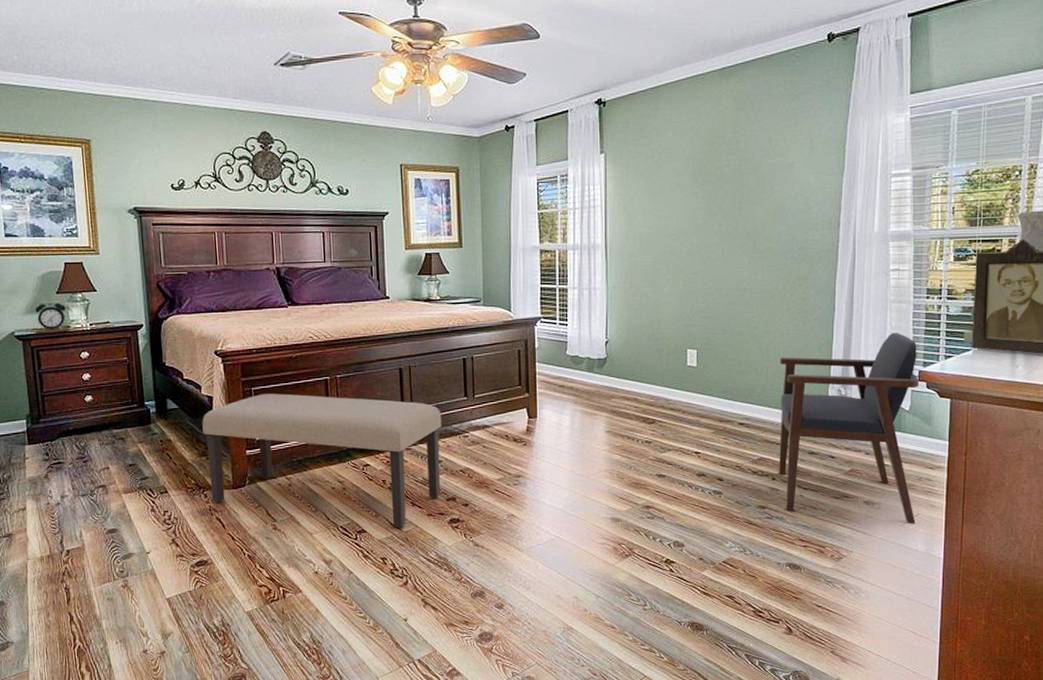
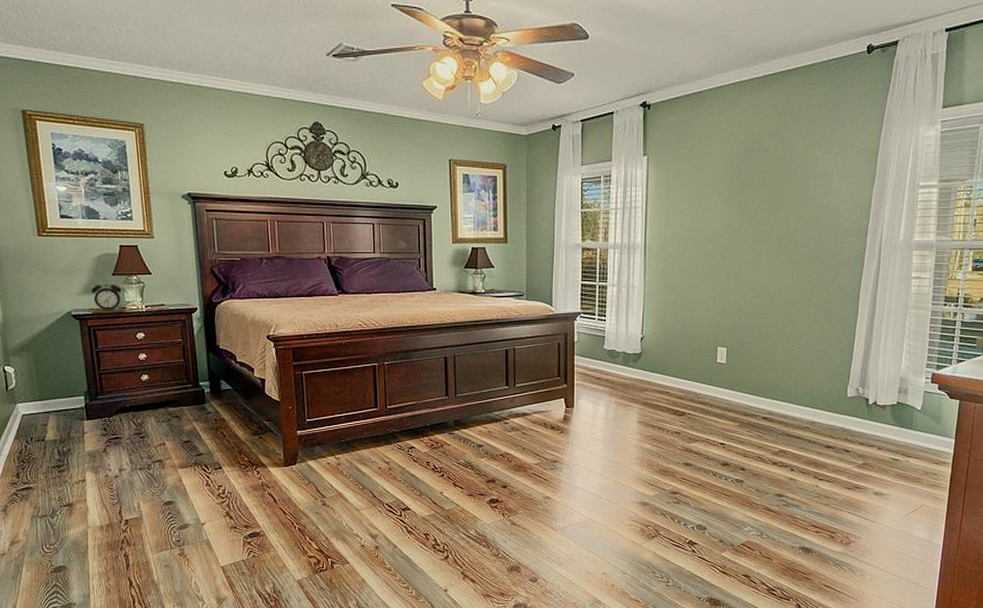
bench: present [202,393,442,528] -> none [254,378,484,507]
armchair: present [778,332,920,524] -> none [796,336,932,514]

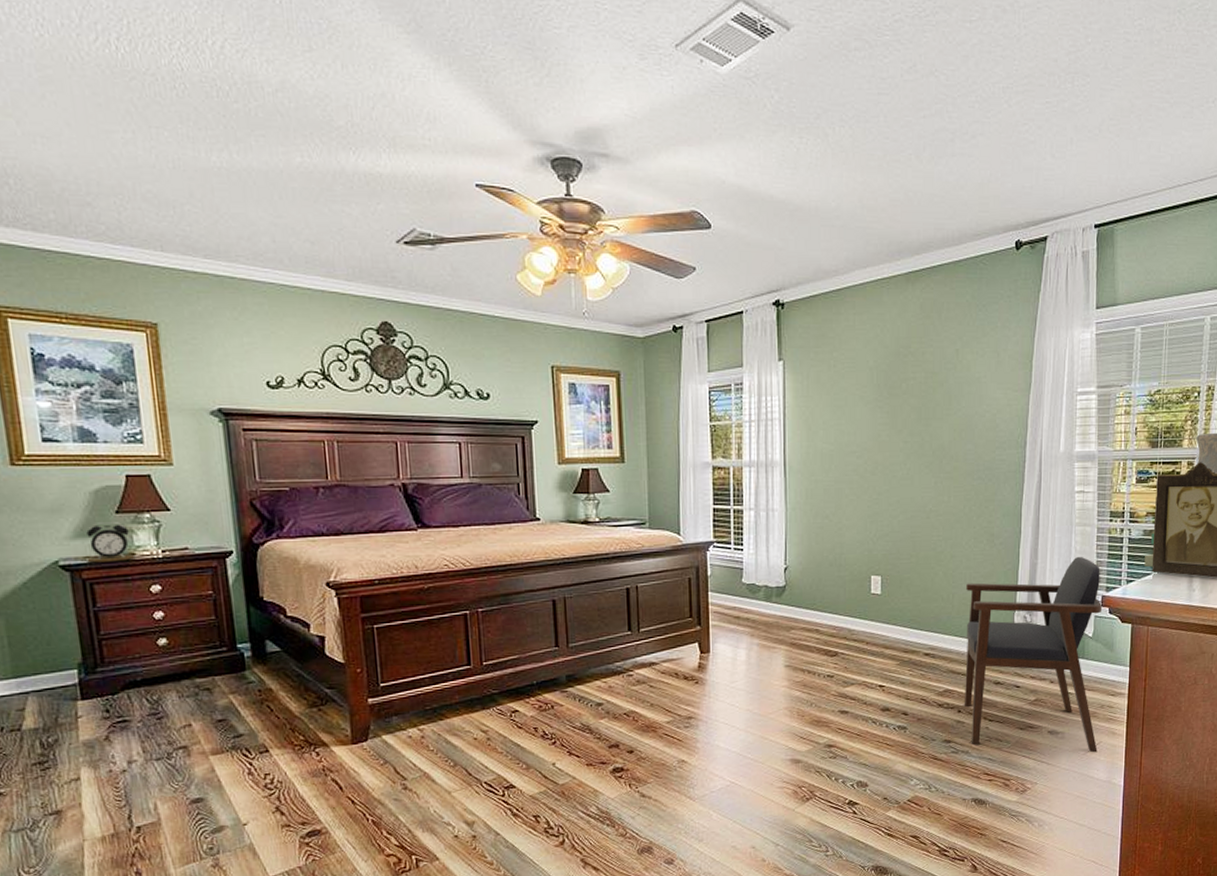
armchair: none [796,336,932,514] -> present [964,556,1103,753]

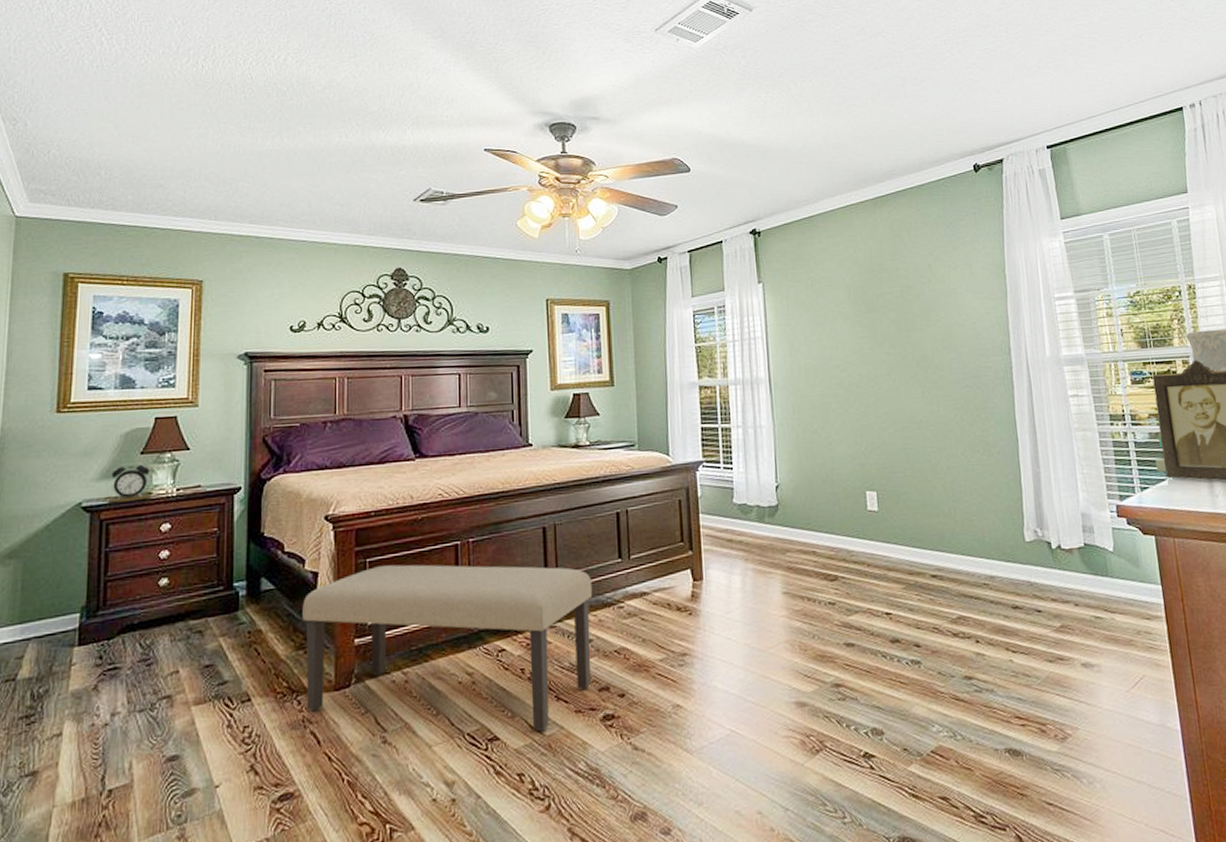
bench: none [311,631,603,781] -> present [302,564,593,732]
armchair: present [964,556,1103,753] -> none [967,463,1143,690]

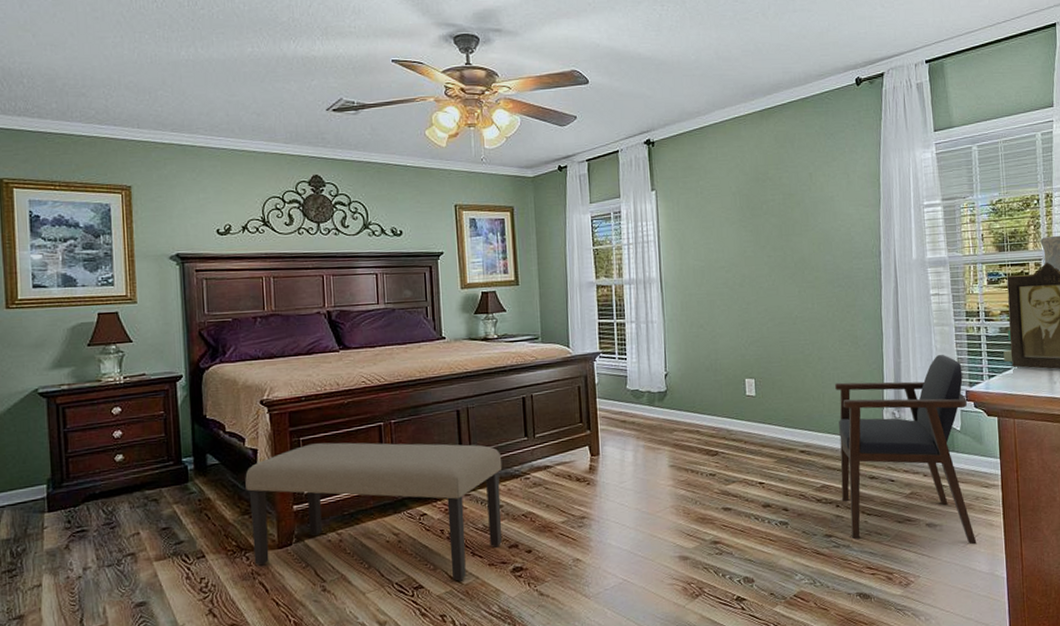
alarm clock: present [109,462,152,503] -> none [62,353,102,390]
armchair: none [967,463,1143,690] -> present [835,354,977,545]

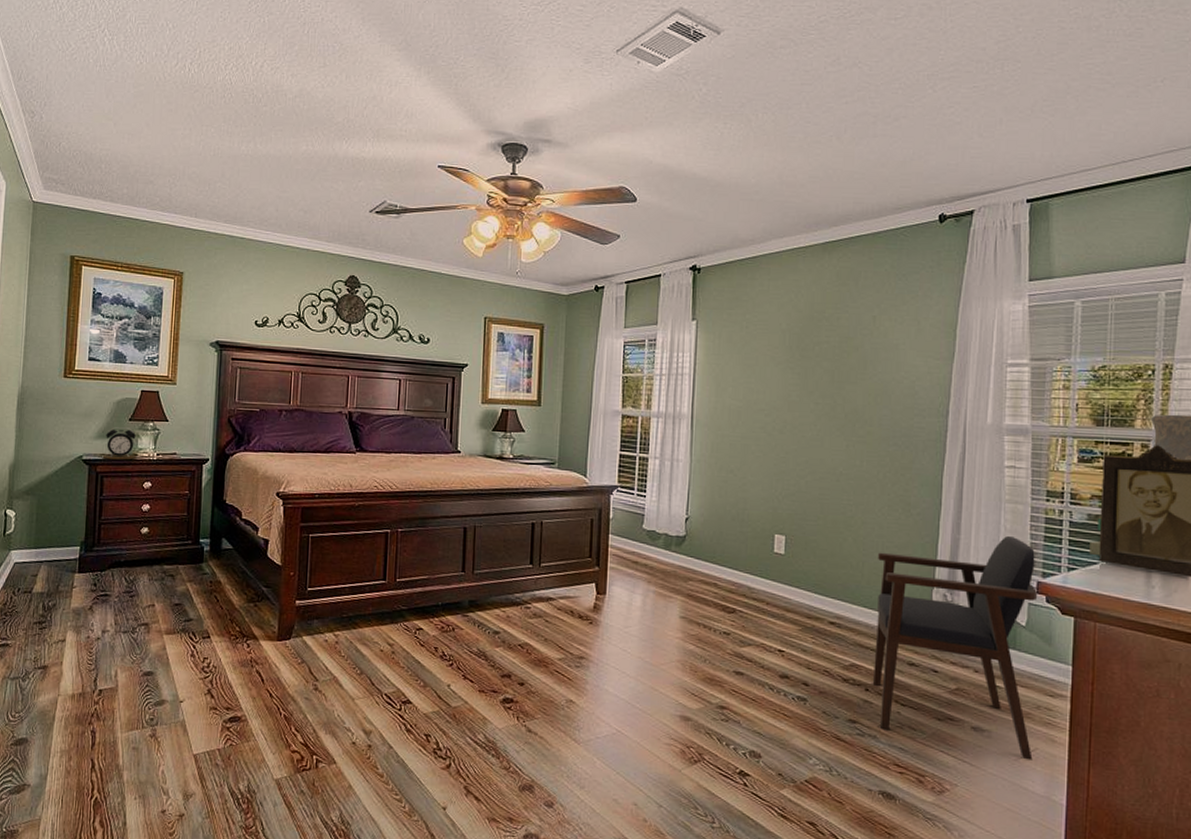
alarm clock: none [62,353,102,390] -> present [103,427,137,460]
bench: present [245,442,503,581] -> none [254,542,504,703]

